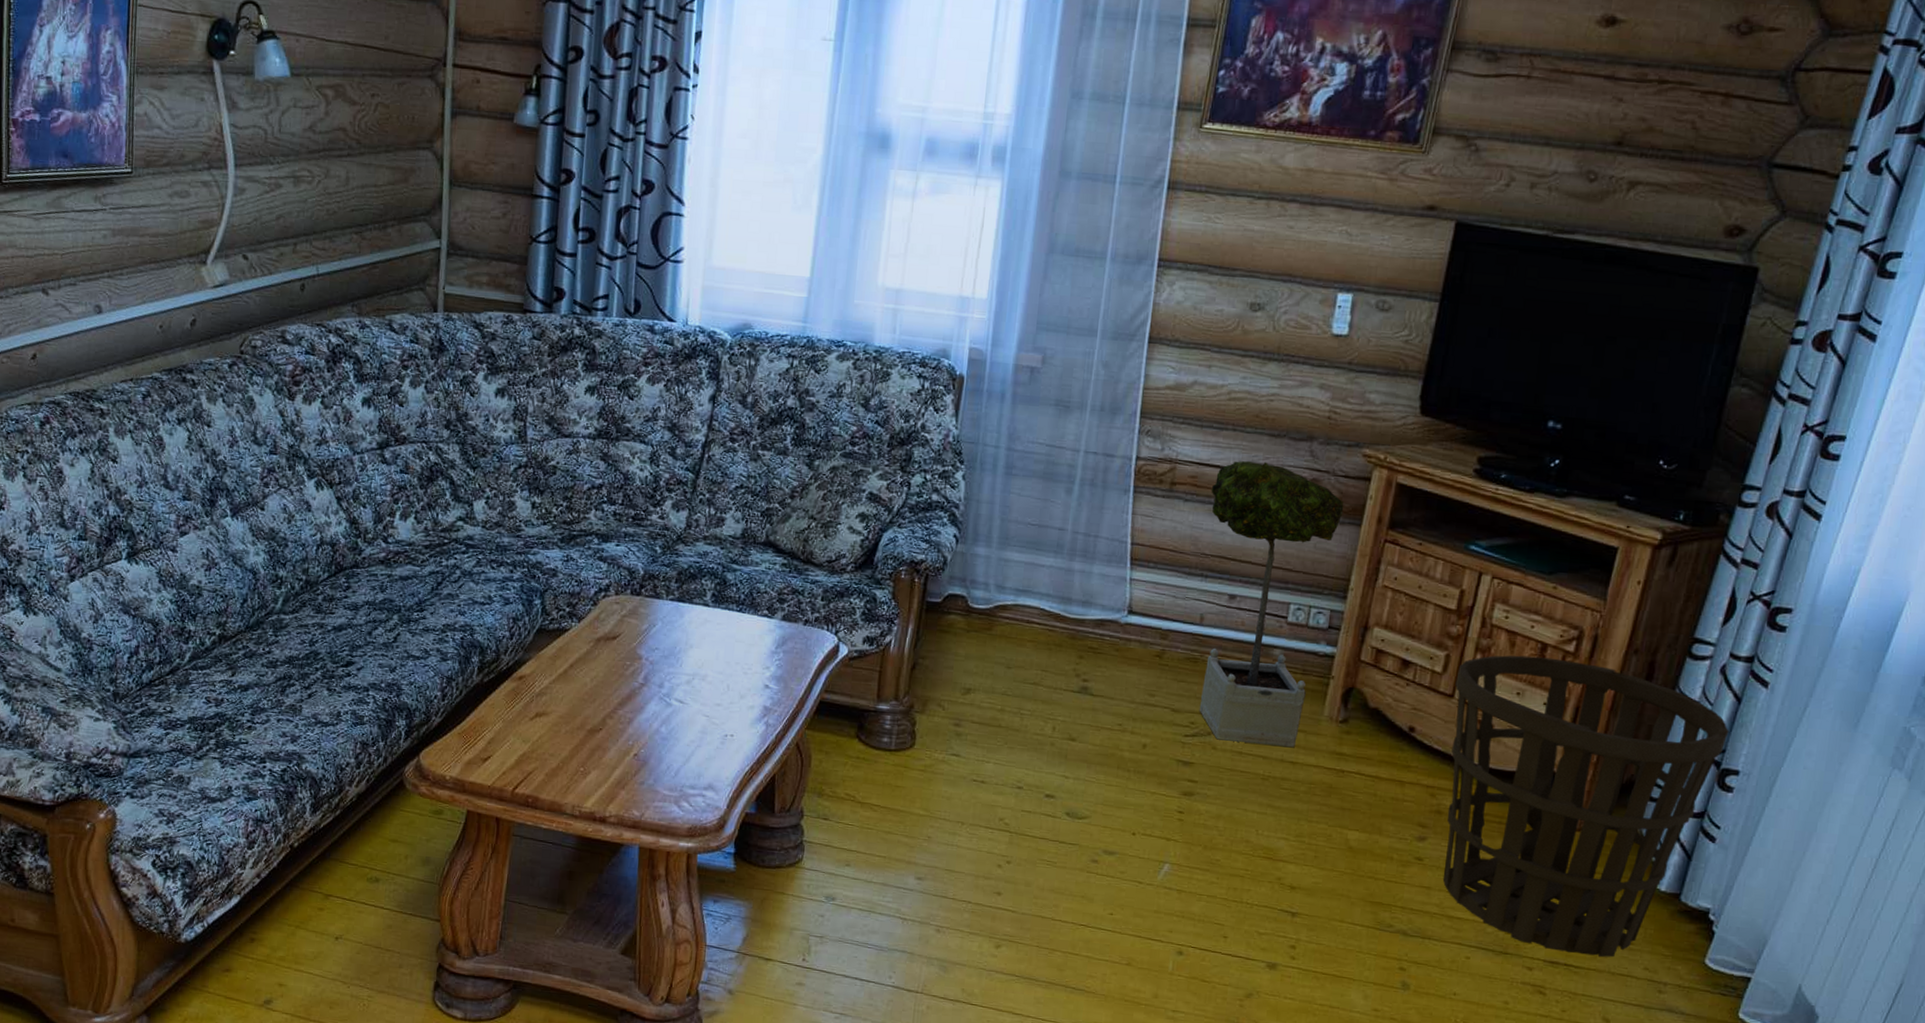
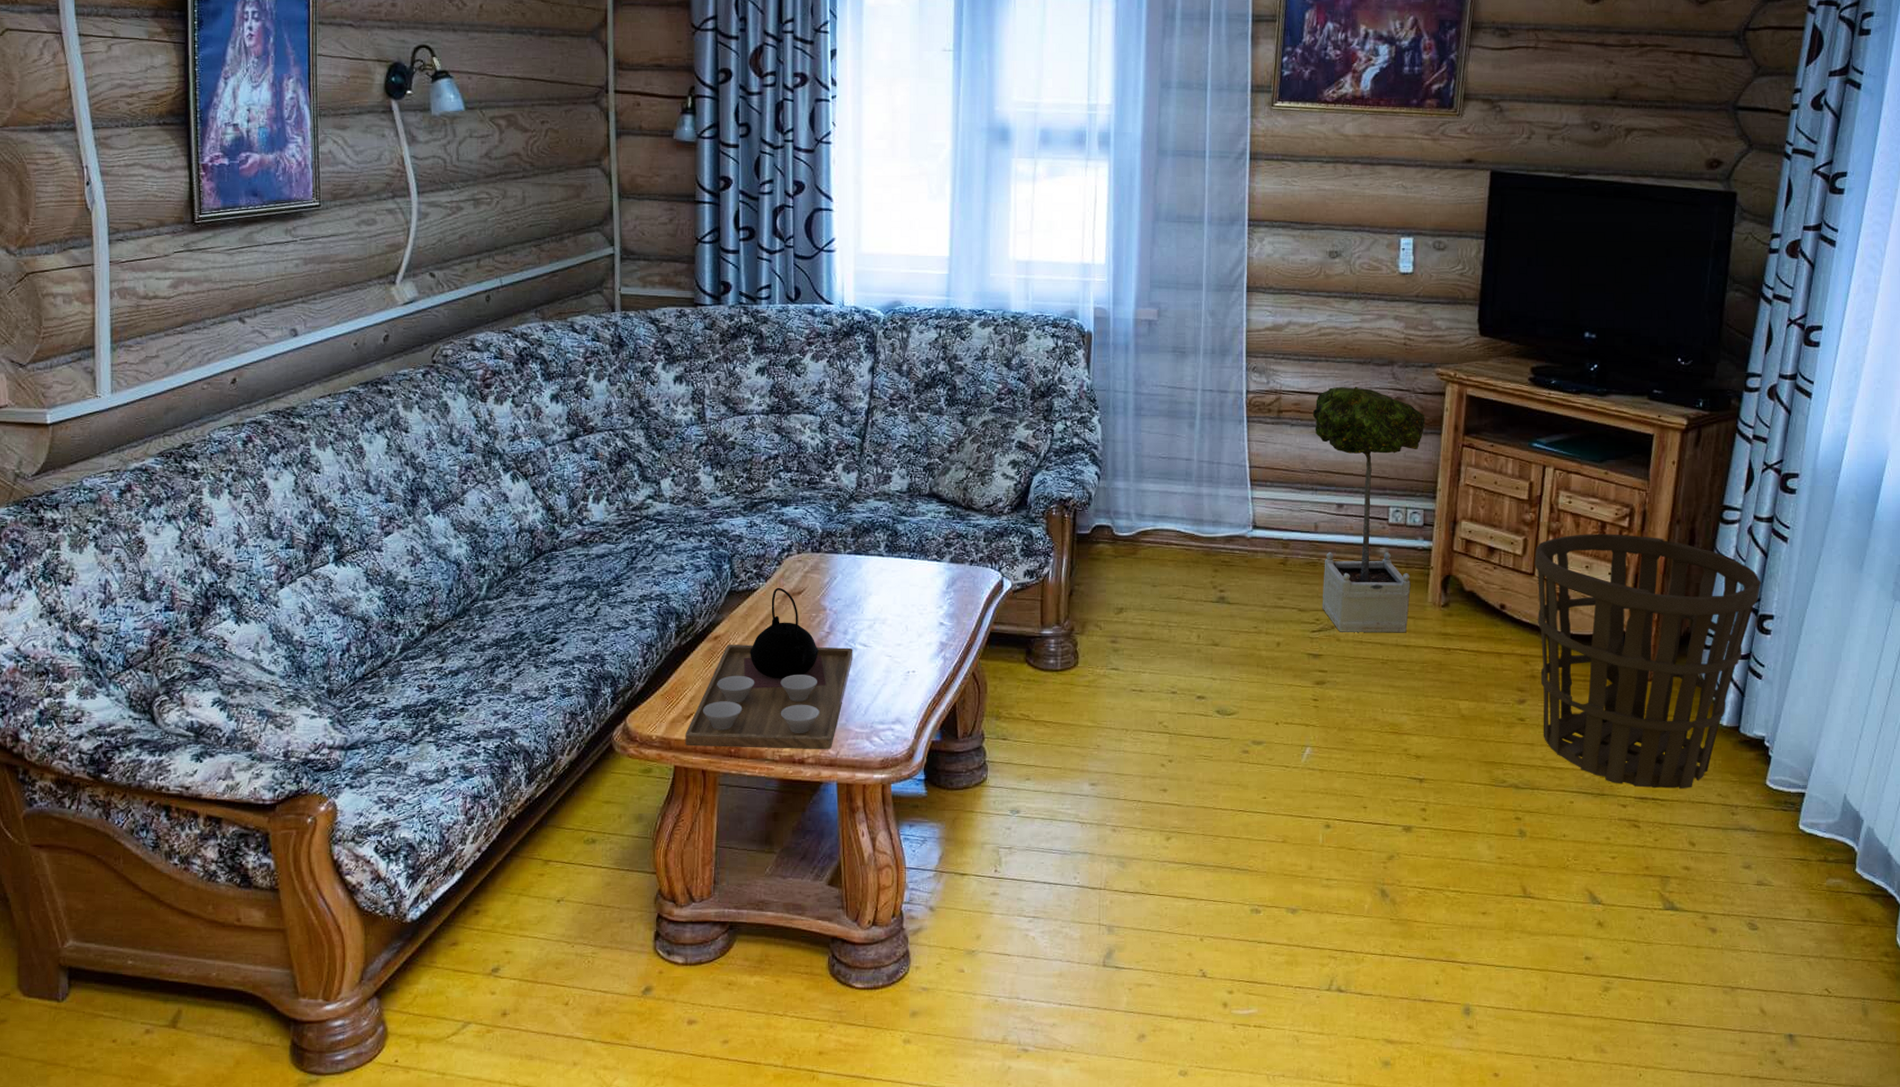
tea set: none [480,629,668,811] -> present [685,587,853,750]

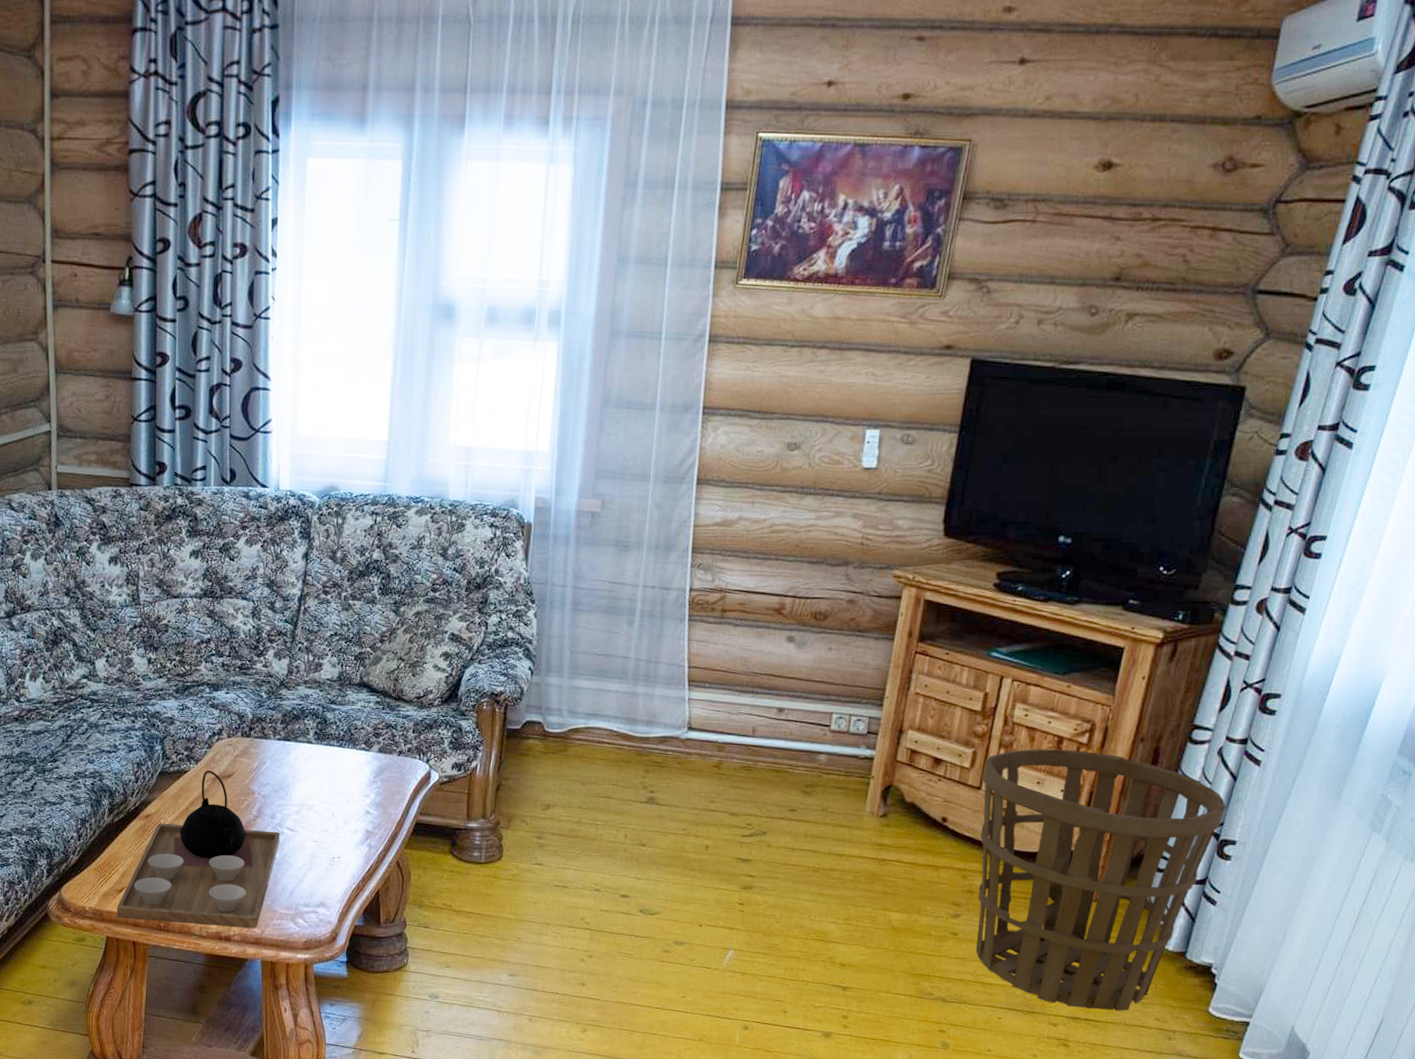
potted tree: present [1312,386,1425,633] -> none [754,587,878,842]

